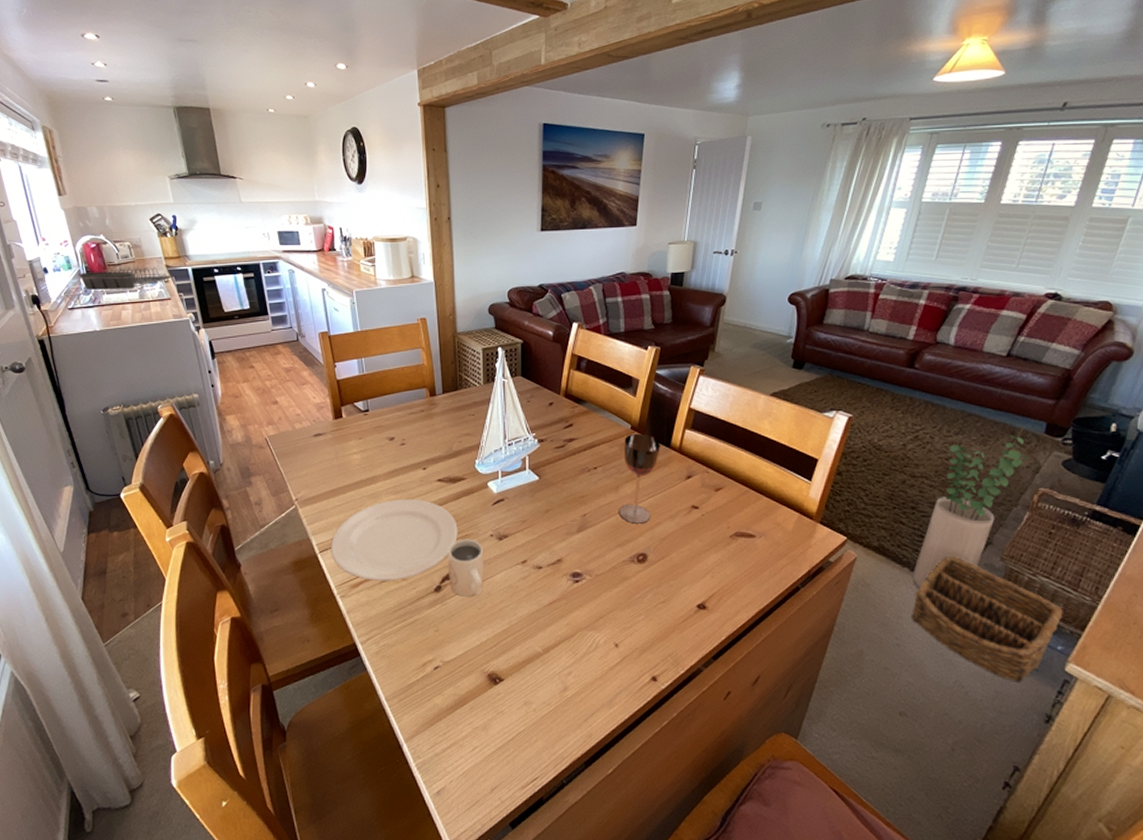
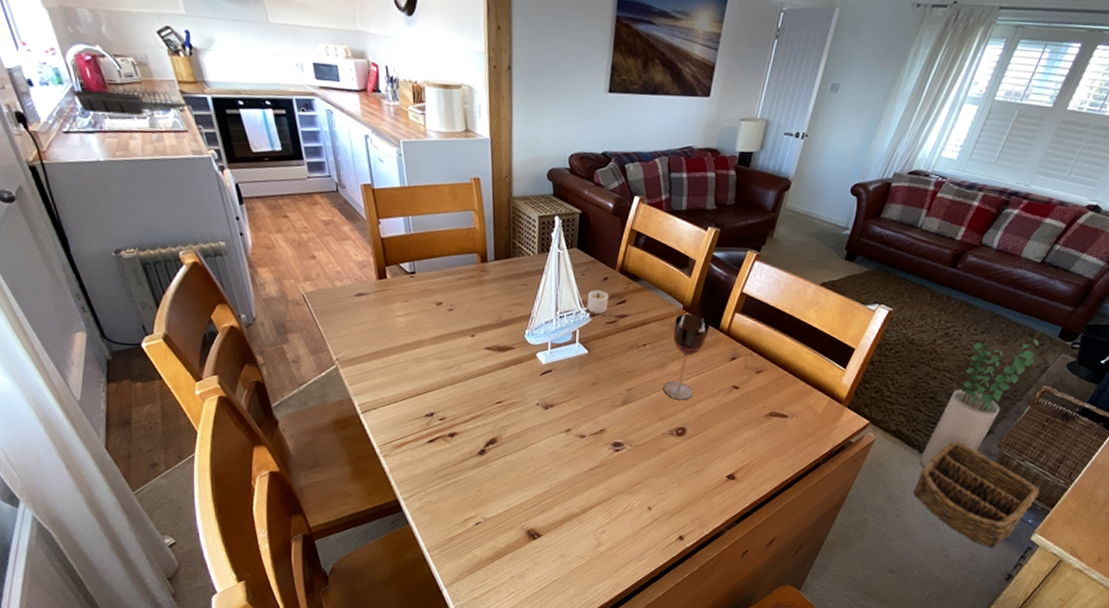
plate: present [331,499,458,581] -> none [374,364,504,443]
mug: present [448,538,484,597] -> none [492,406,529,461]
candle: none [535,415,556,439] -> present [587,290,609,314]

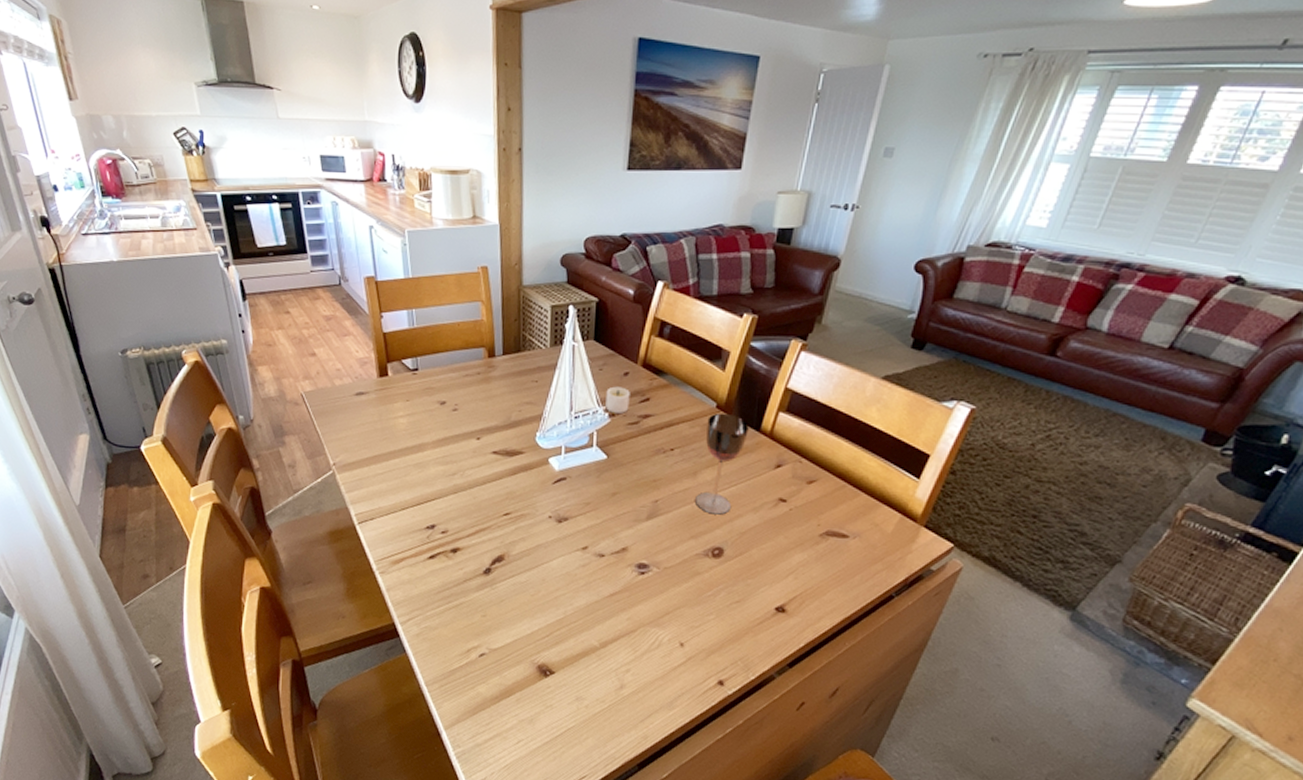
dish rack: present [72,88,187,117] -> none [92,189,197,216]
basket: present [913,441,1040,548] -> none [1018,572,1194,715]
vase: present [920,331,1043,469] -> none [1024,433,1181,606]

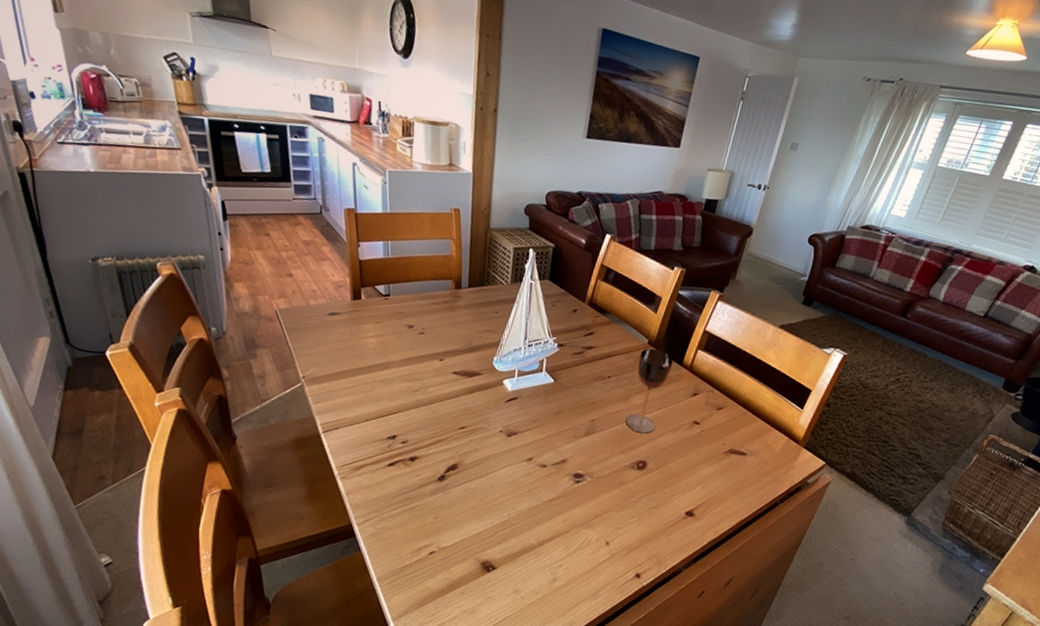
candle: present [605,386,630,413] -> none [555,321,577,344]

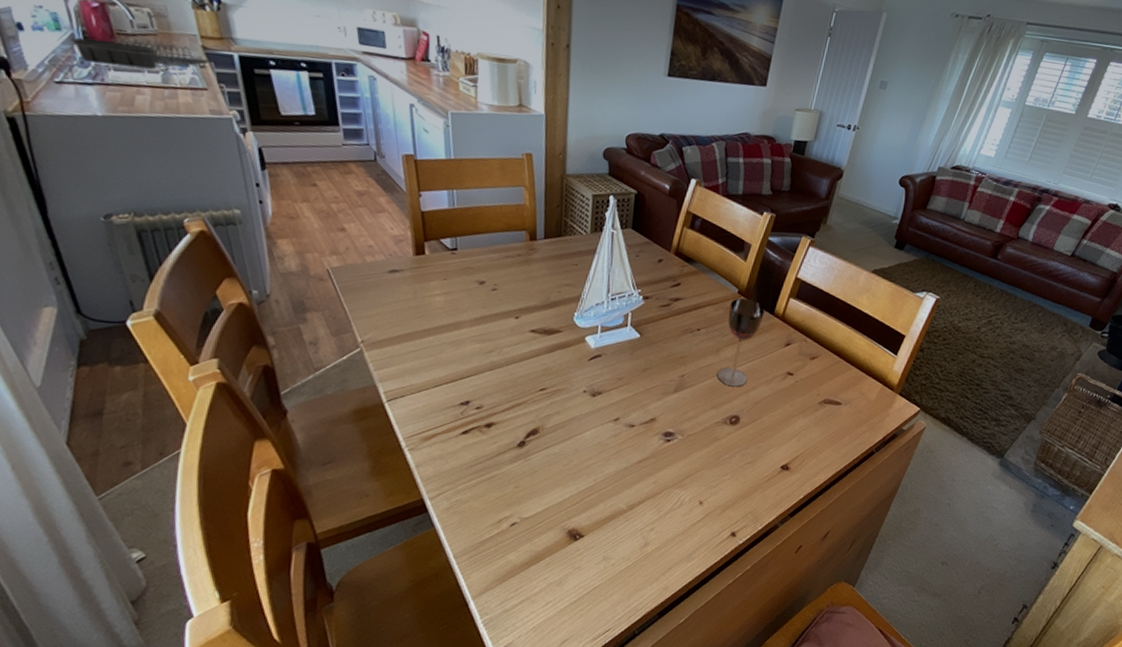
dish rack: none [72,104,184,134] -> present [71,37,209,72]

